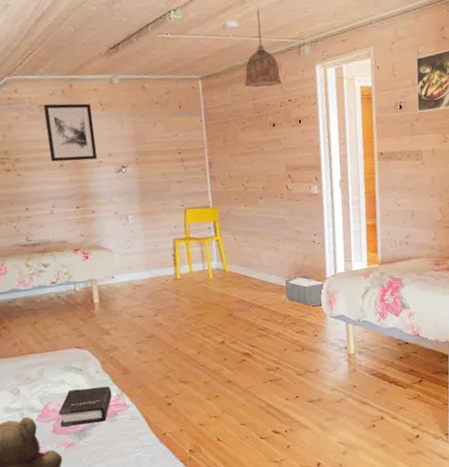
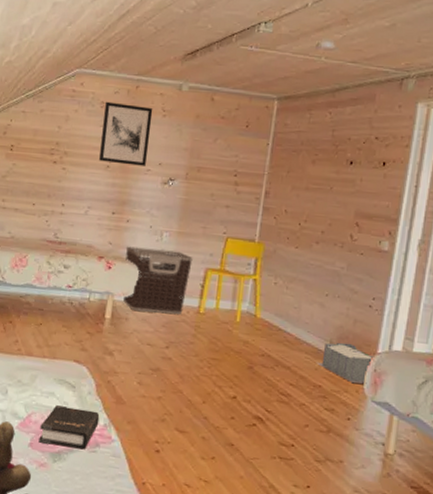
clothes hamper: none [97,229,162,290] -> present [123,246,193,315]
pendant lamp: present [244,9,282,87] -> none [326,32,372,119]

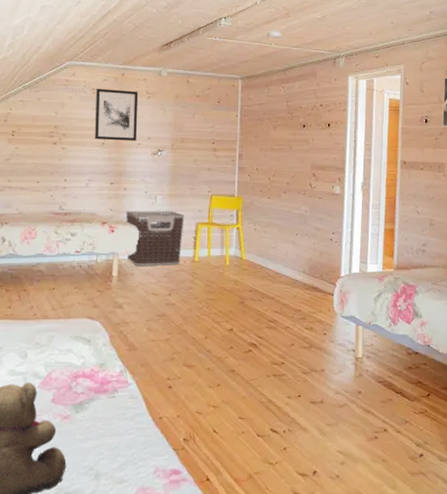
hardback book: present [38,405,100,450] -> none [60,360,116,397]
storage bin: present [316,342,376,384] -> none [294,272,340,304]

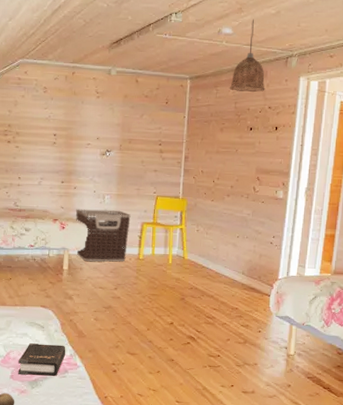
hardback book: none [60,360,116,397] -> present [18,343,66,376]
wall art: present [95,88,139,141] -> none [46,87,88,141]
pendant lamp: none [280,23,316,91] -> present [229,19,265,93]

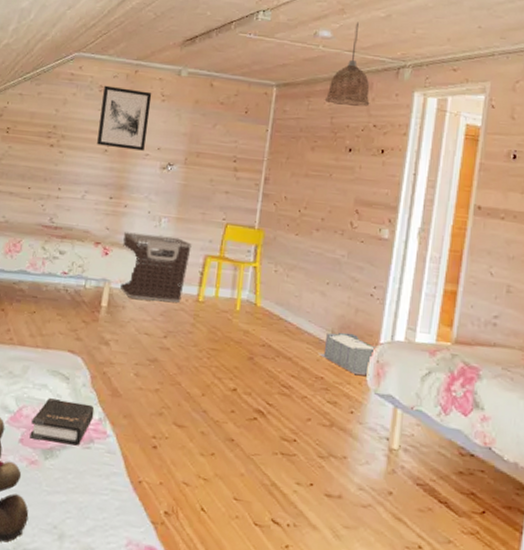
wall art: none [46,87,88,141] -> present [97,85,152,151]
storage bin: none [232,273,277,304] -> present [317,332,378,376]

